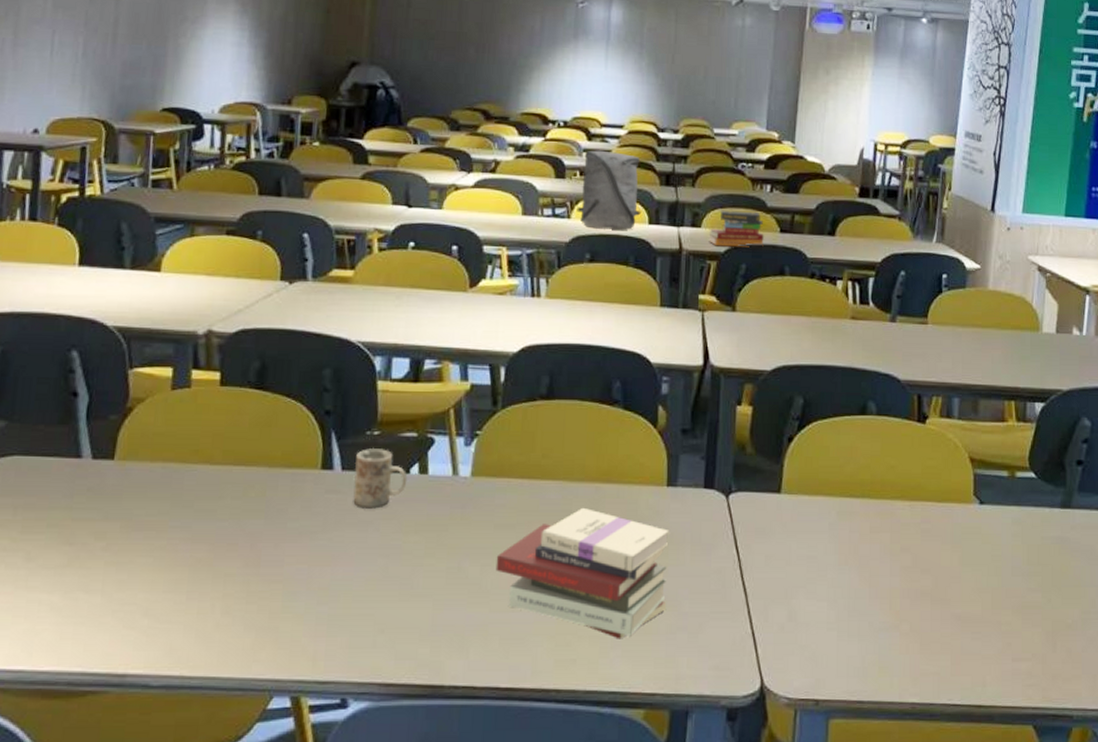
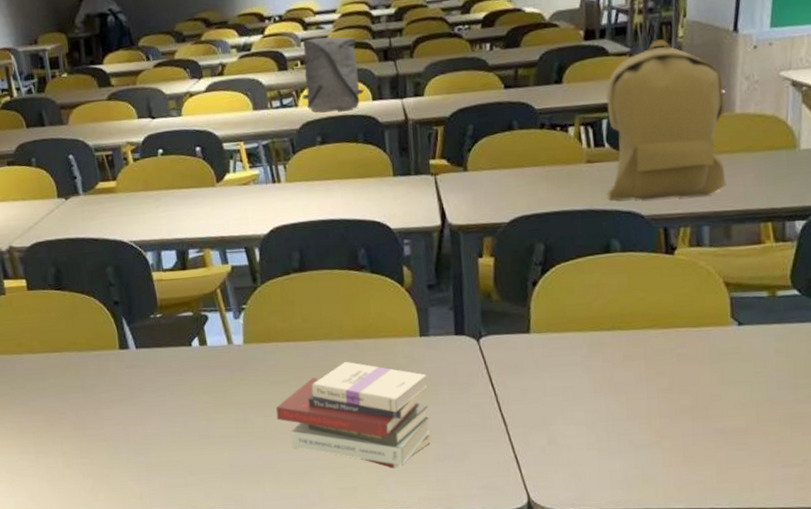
mug: present [353,447,406,509] -> none [145,327,190,378]
books: present [710,210,764,247] -> none [433,73,489,112]
backpack: none [867,208,979,367] -> present [606,39,726,201]

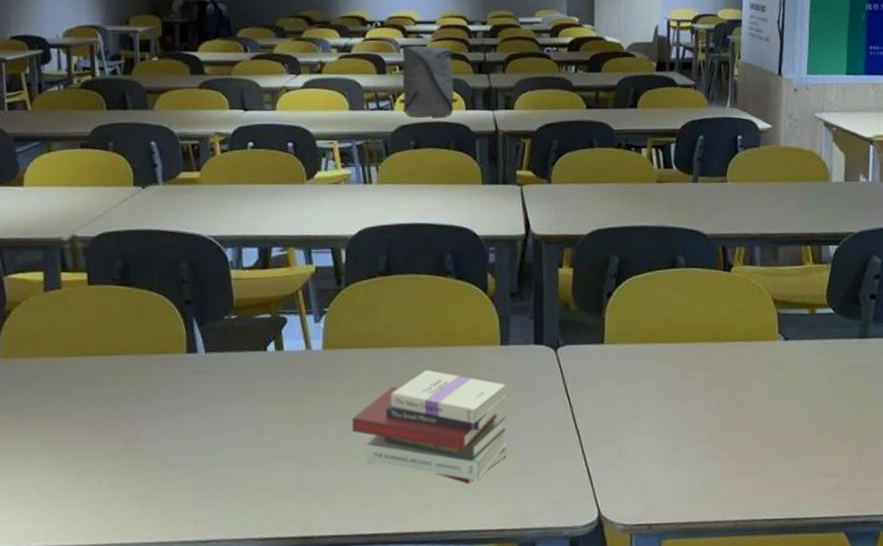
backpack: present [606,39,726,201] -> none [673,76,774,220]

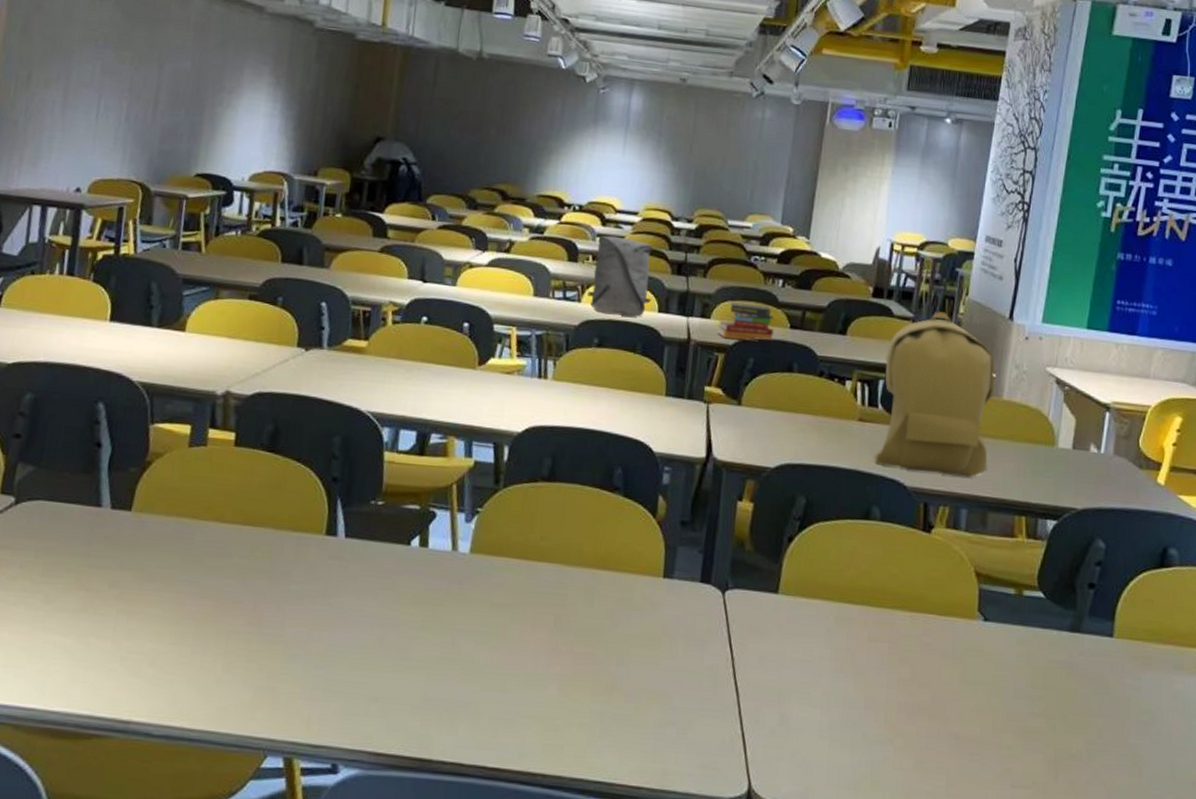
books: present [351,369,509,484] -> none [489,592,664,729]
books: none [522,91,572,126] -> present [718,302,774,342]
backpack: none [673,76,774,220] -> present [873,311,995,478]

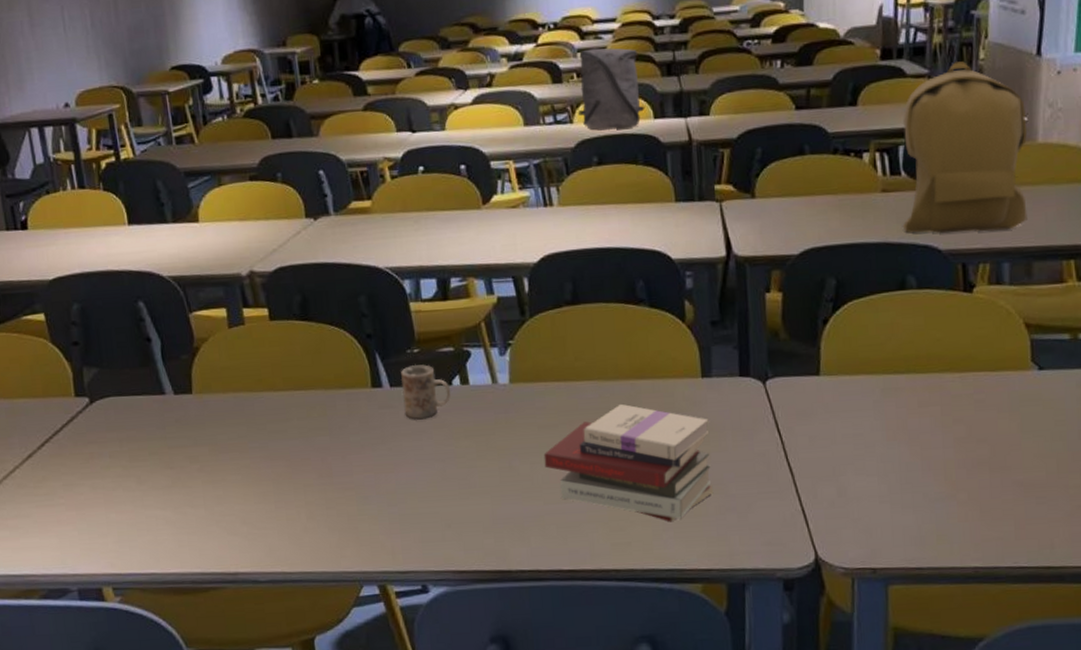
mug: none [354,517,407,578] -> present [400,364,450,420]
books: none [489,592,664,729] -> present [543,403,714,522]
books: present [718,302,774,342] -> none [719,91,779,133]

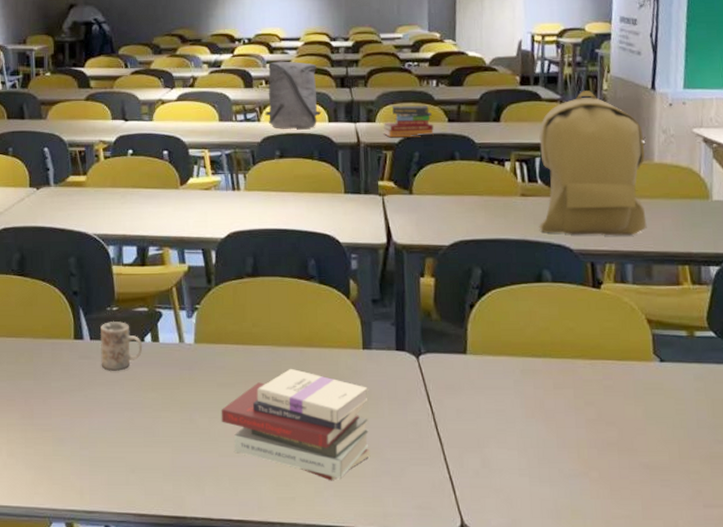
books: none [719,91,779,133] -> present [384,105,434,138]

